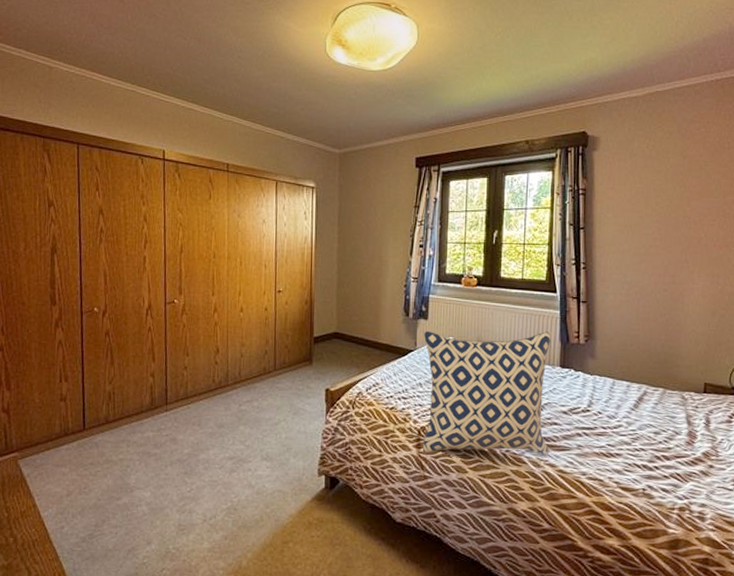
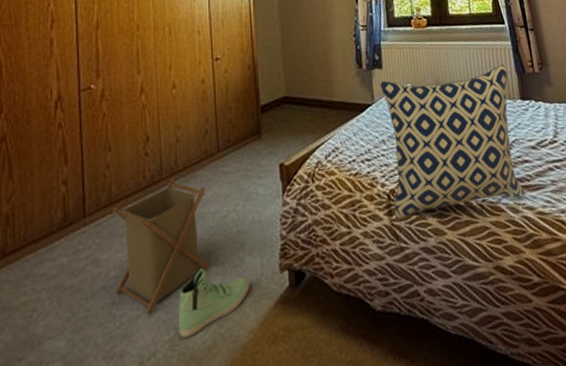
laundry basket: none [187,387,263,488] -> present [113,179,210,316]
sneaker: none [233,461,293,509] -> present [177,268,250,338]

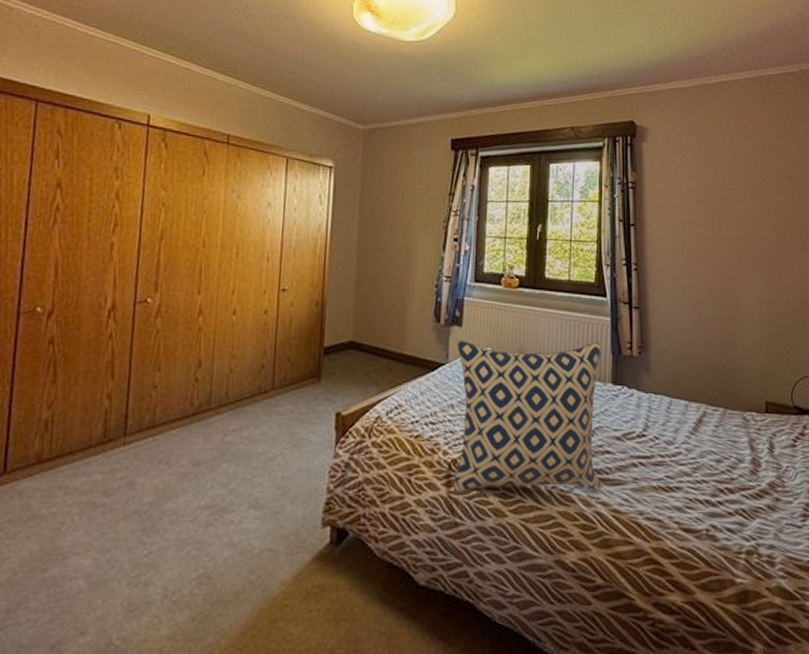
laundry basket: present [113,179,210,316] -> none [147,411,255,549]
sneaker: present [177,268,250,338] -> none [207,509,289,578]

